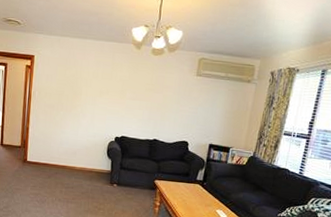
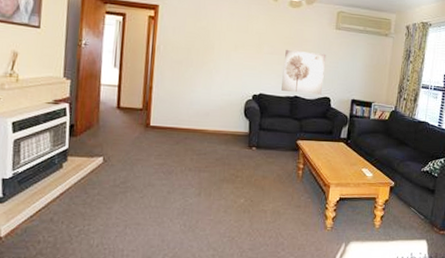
wall art: none [142,95,186,139] -> present [281,49,326,95]

